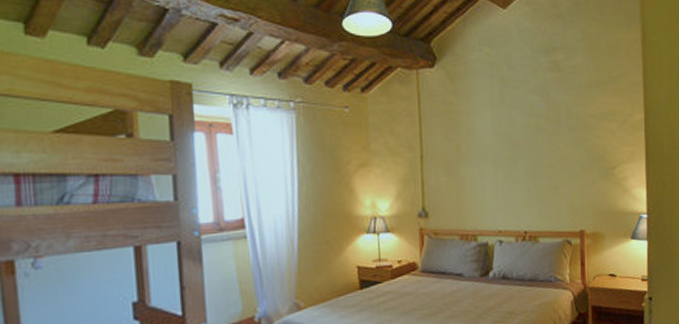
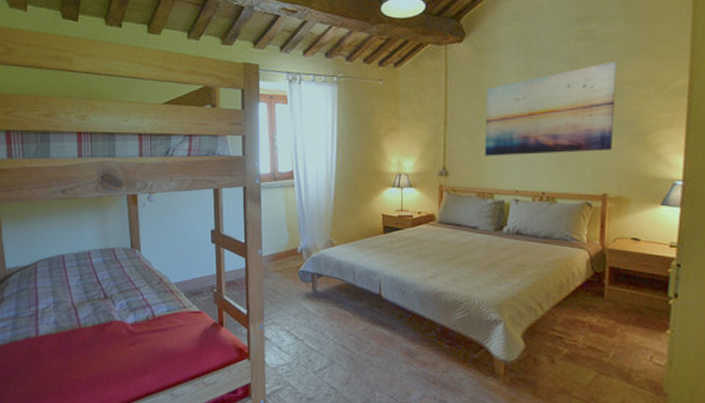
wall art: none [462,94,585,194] -> present [485,61,617,156]

